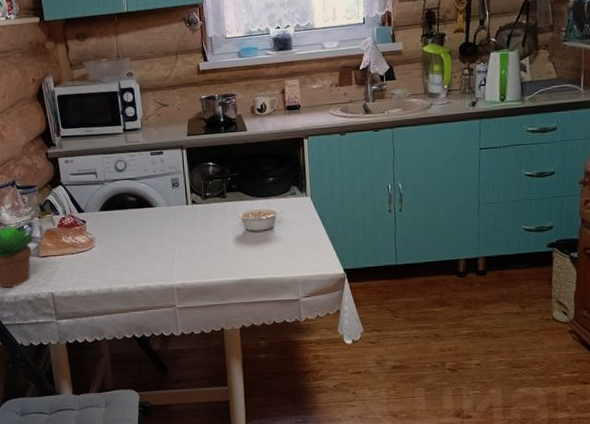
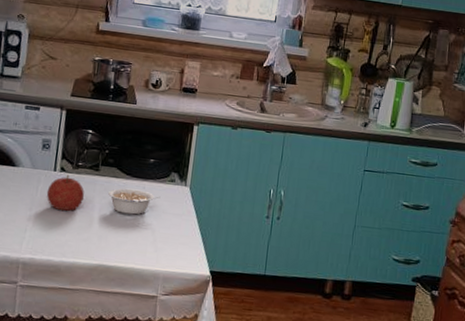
fruit: none [184,206,218,239] -> present [46,174,85,212]

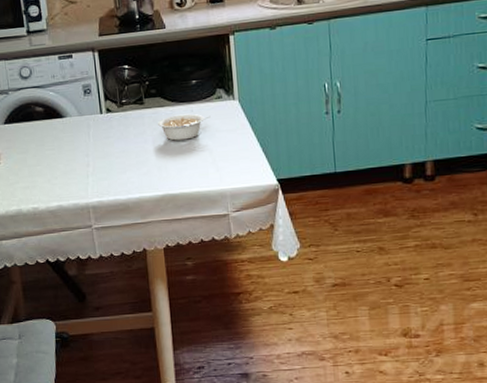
fruit: present [46,174,85,212] -> none [98,114,136,151]

